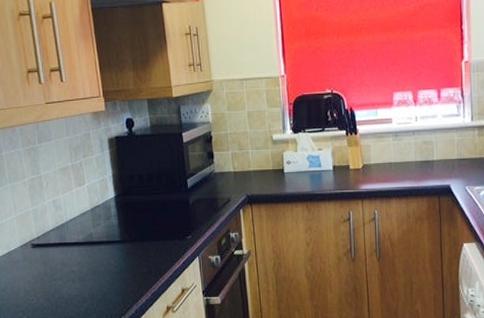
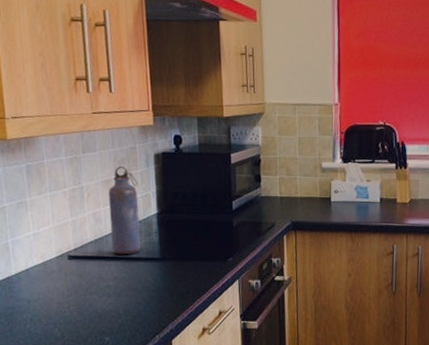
water bottle: none [66,153,101,240] -> present [108,166,141,255]

